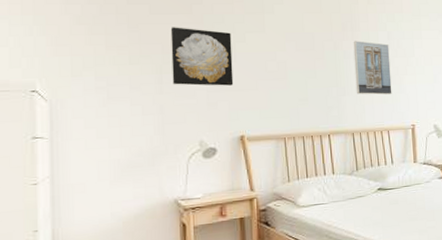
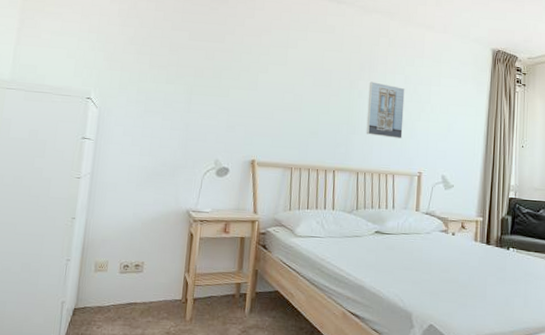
wall art: present [170,27,234,86] -> none [199,53,256,112]

